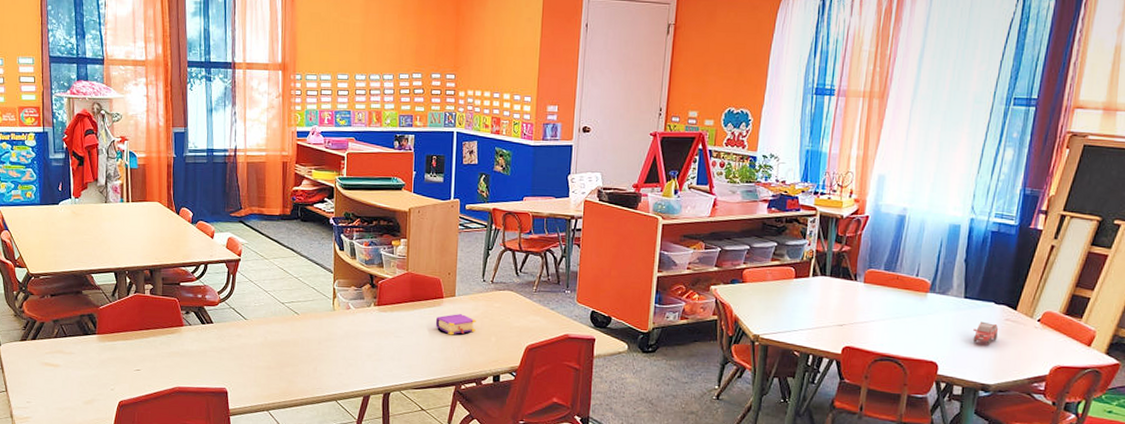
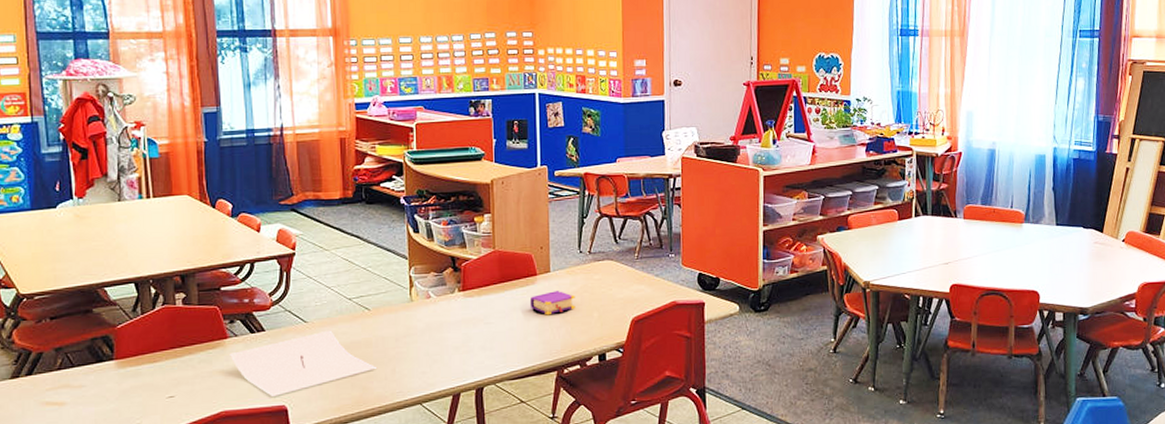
paper sheet: none [184,328,302,380] -> present [230,330,378,398]
toy car: present [973,321,999,345] -> none [1067,246,1090,269]

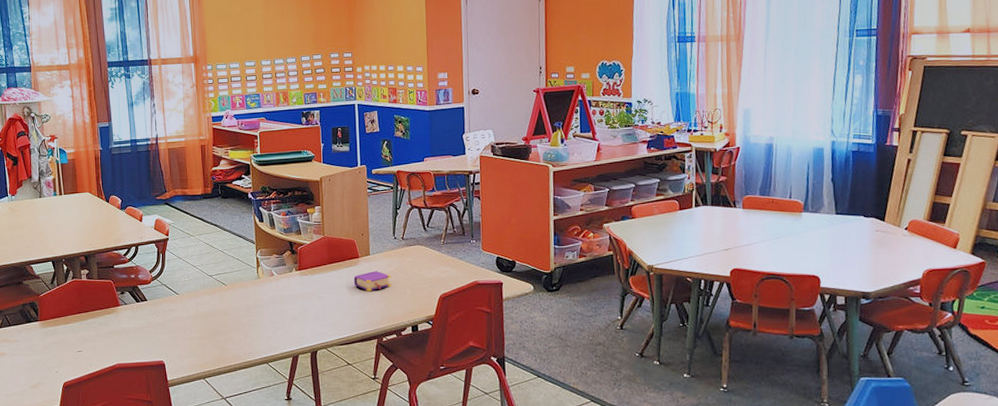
paper sheet: present [230,330,378,398] -> none [121,301,233,354]

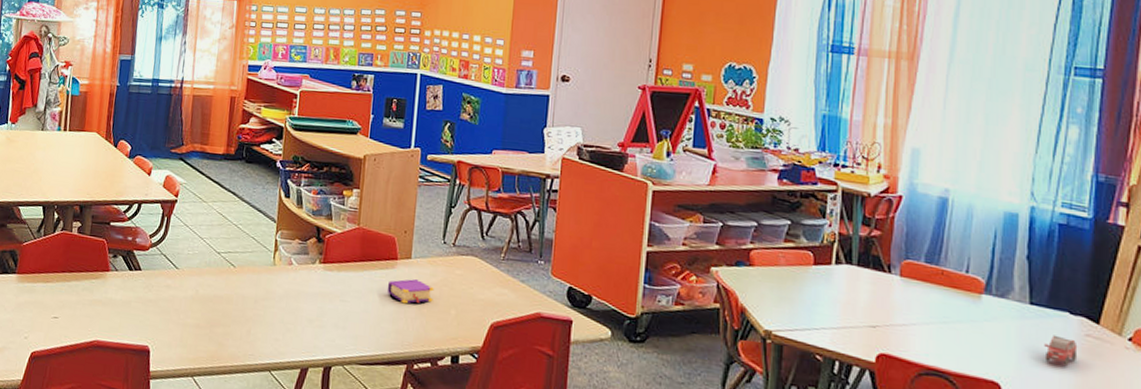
toy car: none [848,234,871,255] -> present [1044,335,1078,366]

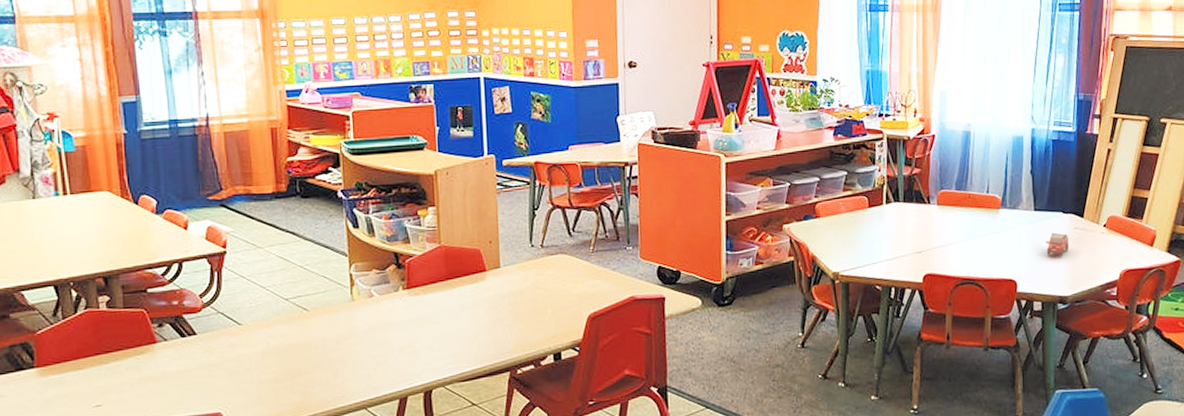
book: present [387,279,434,304] -> none [479,287,528,313]

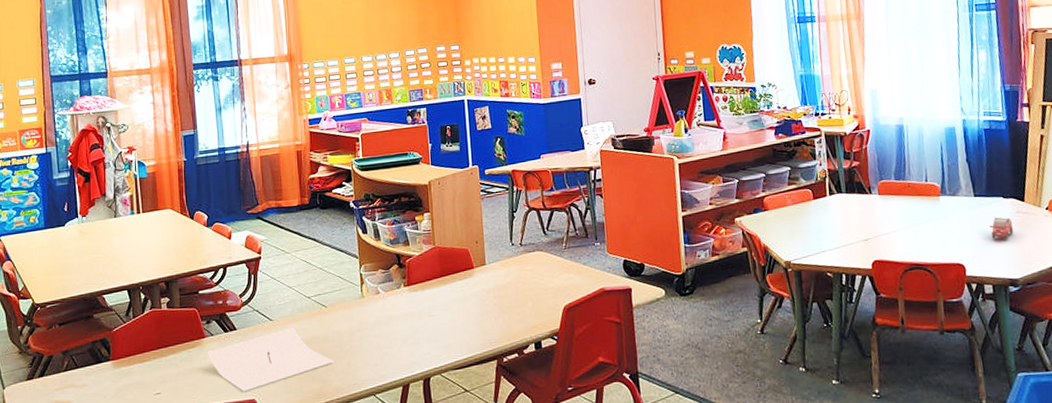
paper sheet: none [159,332,319,405] -> present [207,327,335,392]

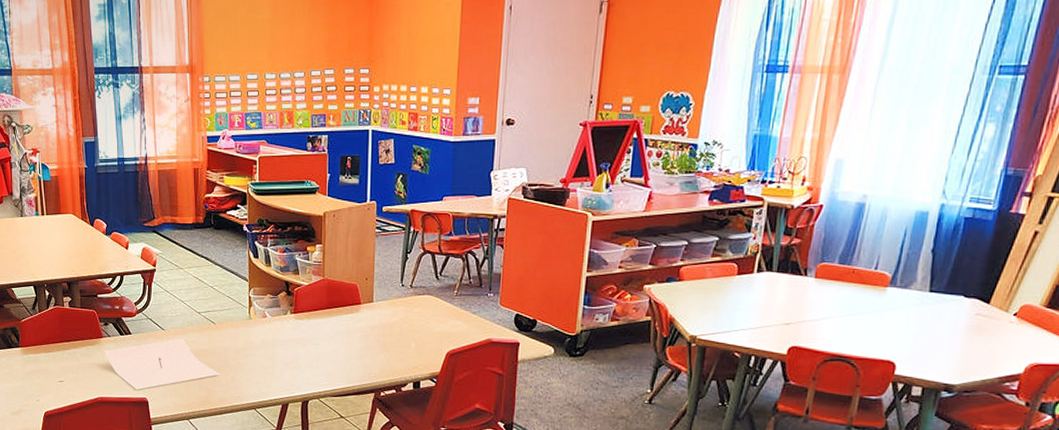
toy car: present [989,217,1013,239] -> none [937,317,968,342]

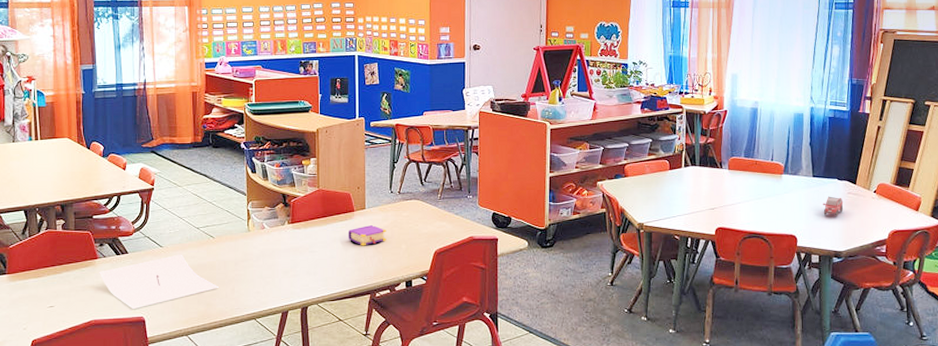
book: none [353,320,395,342] -> present [348,225,387,246]
toy car: none [937,317,968,342] -> present [823,196,844,216]

